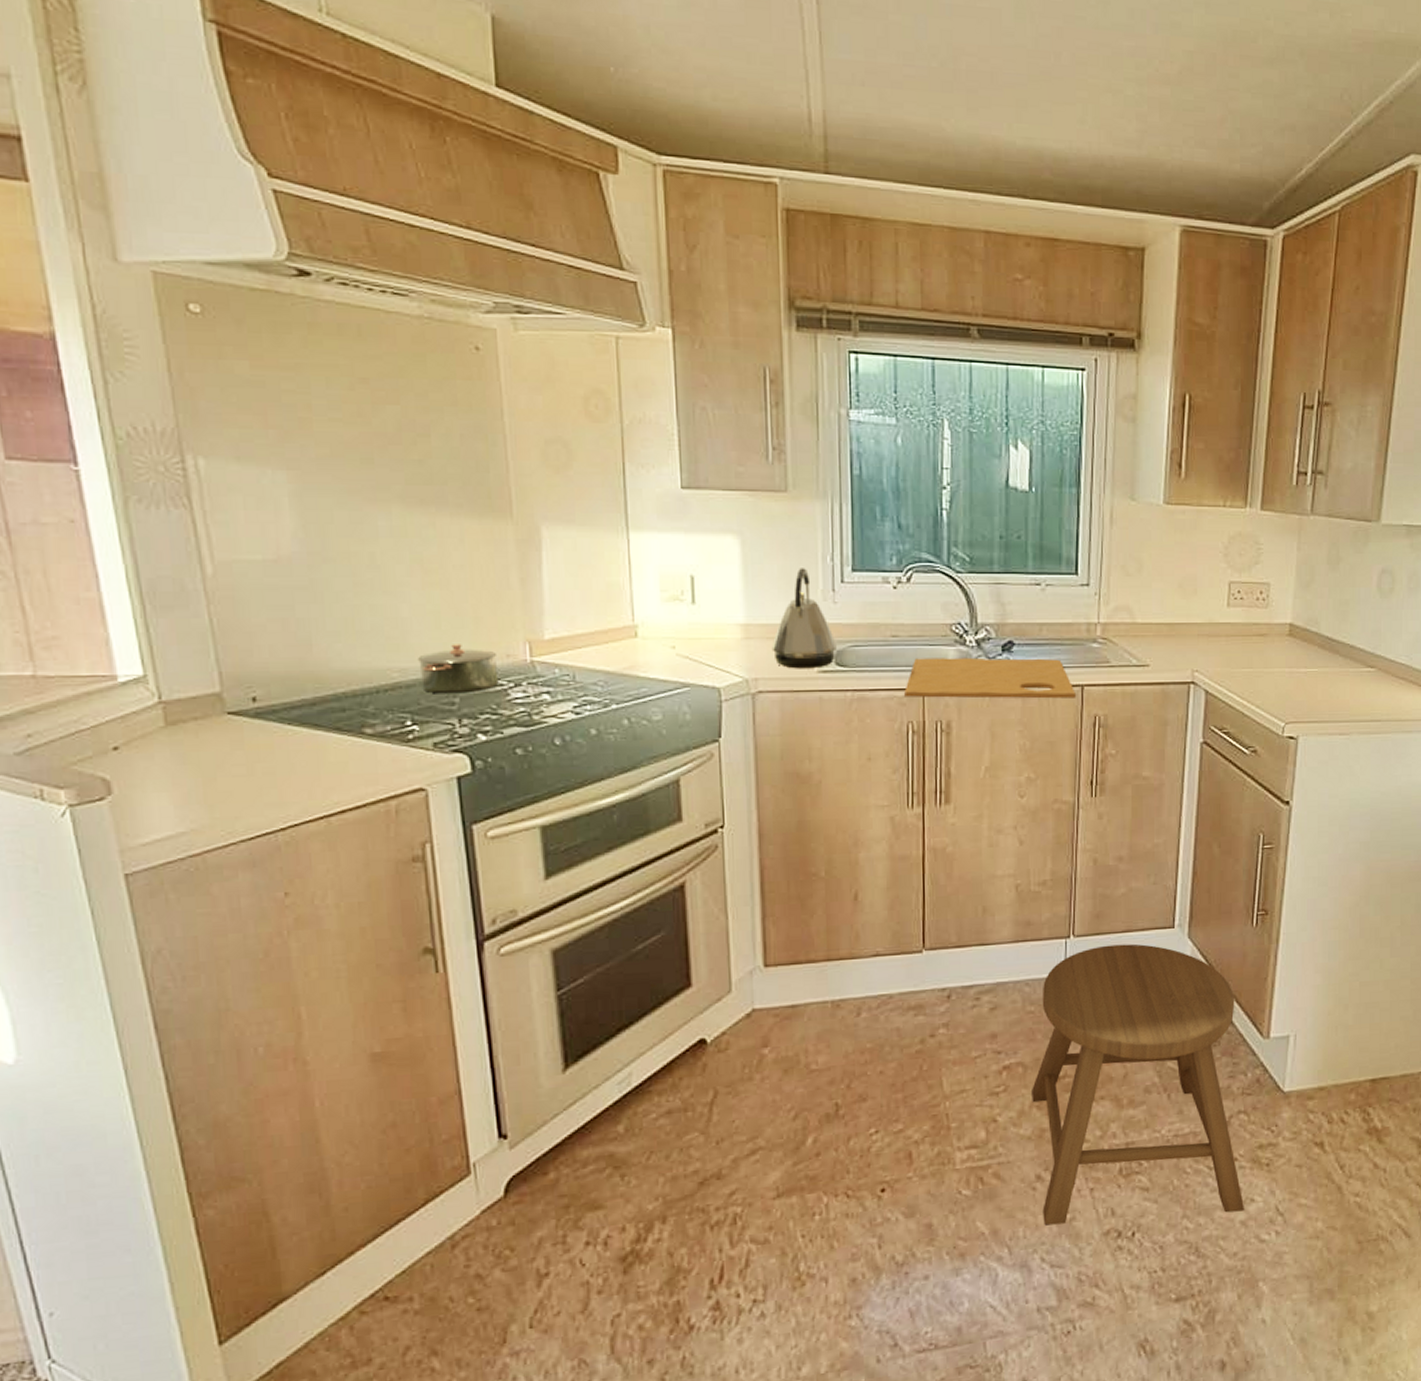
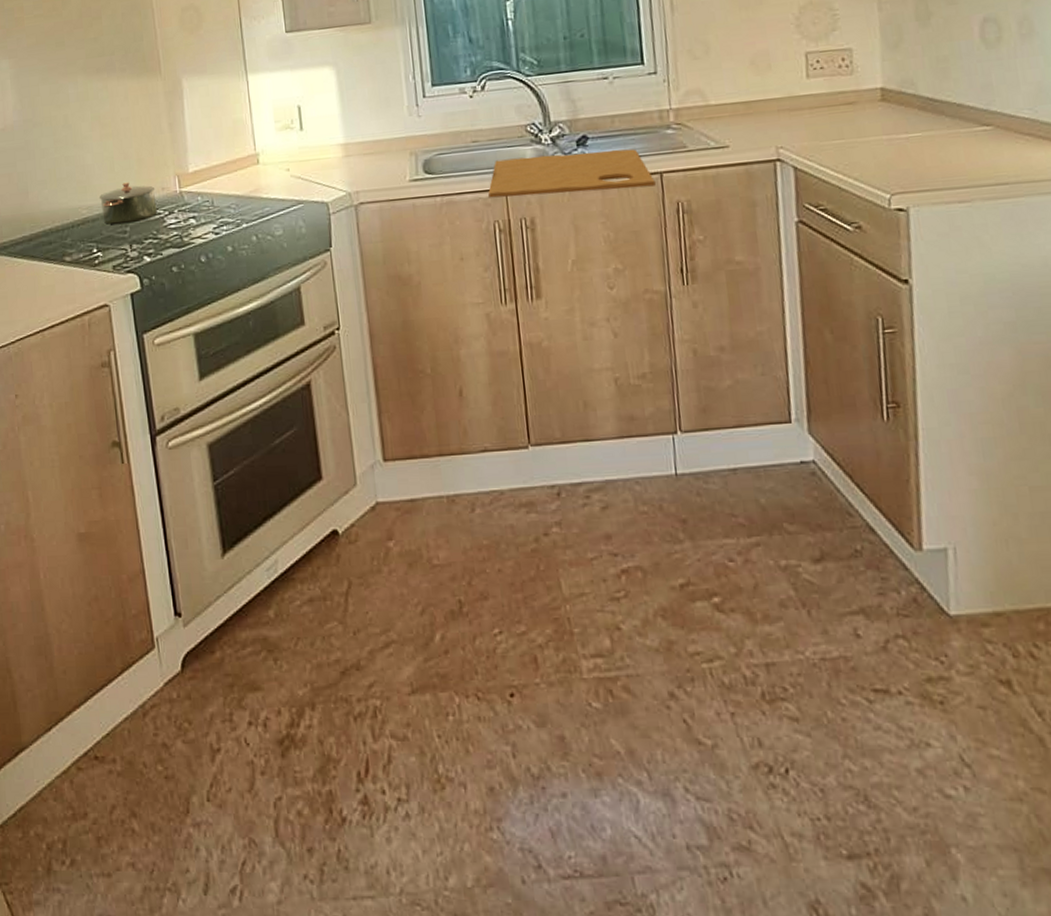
kettle: present [771,568,837,669] -> none [368,88,424,180]
stool: present [1032,943,1244,1226] -> none [654,440,919,757]

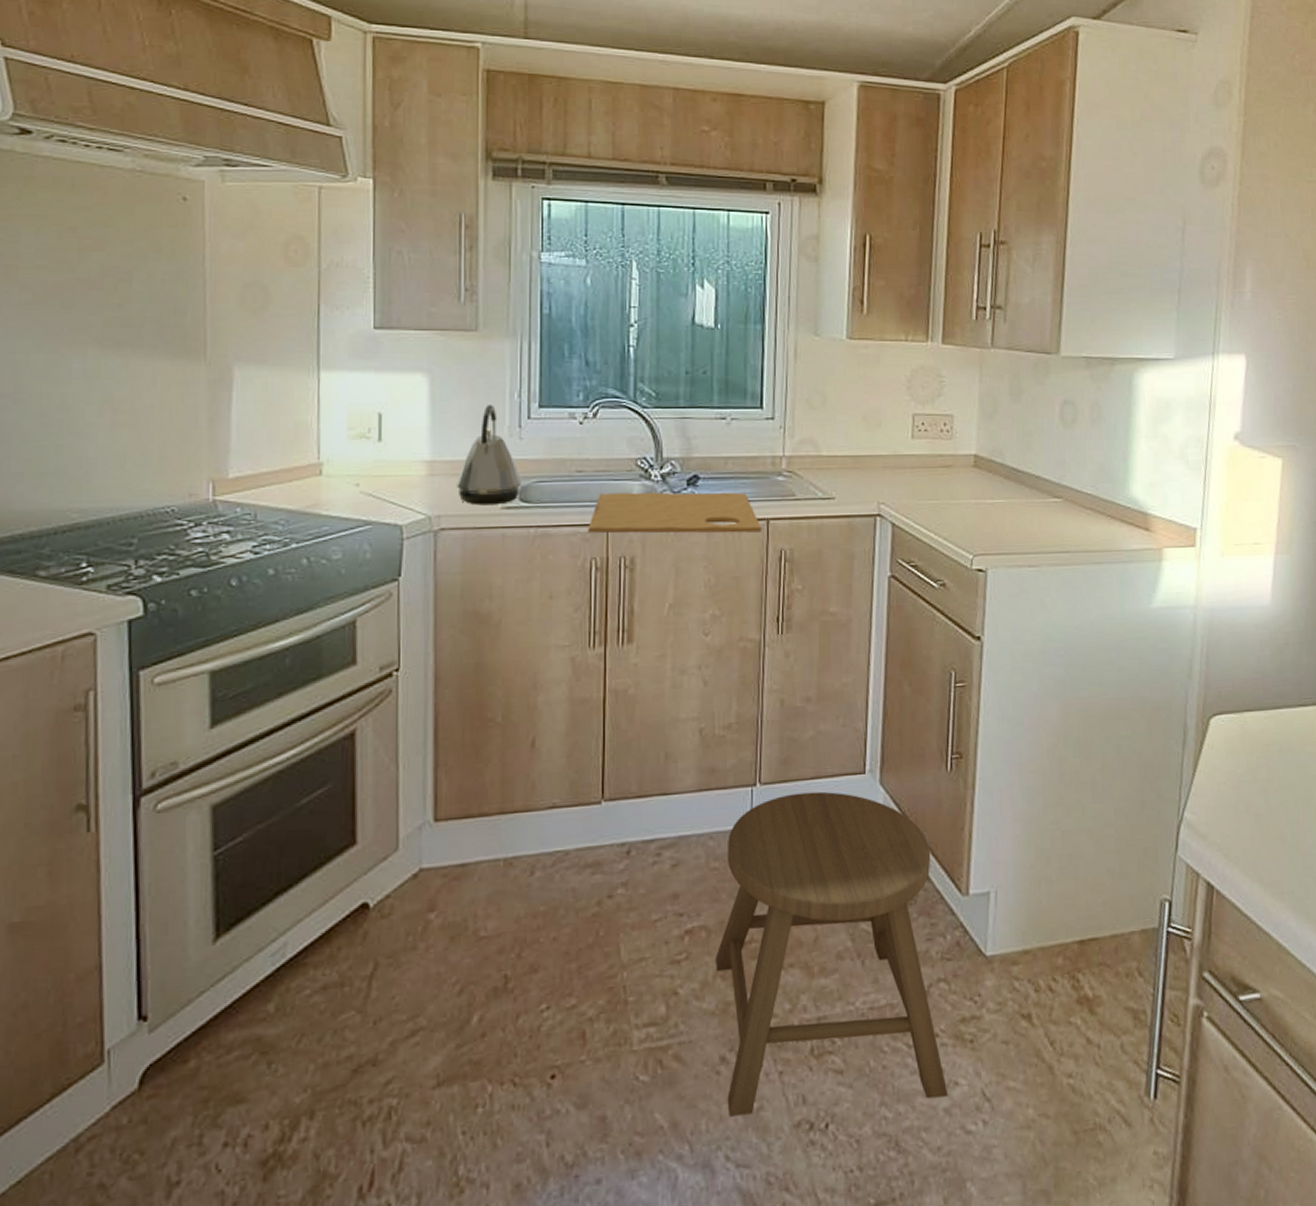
cooking pot: present [99,182,158,225] -> none [98,484,180,535]
kettle: none [368,88,424,180] -> present [456,404,521,506]
stool: none [654,440,919,757] -> present [716,791,948,1117]

